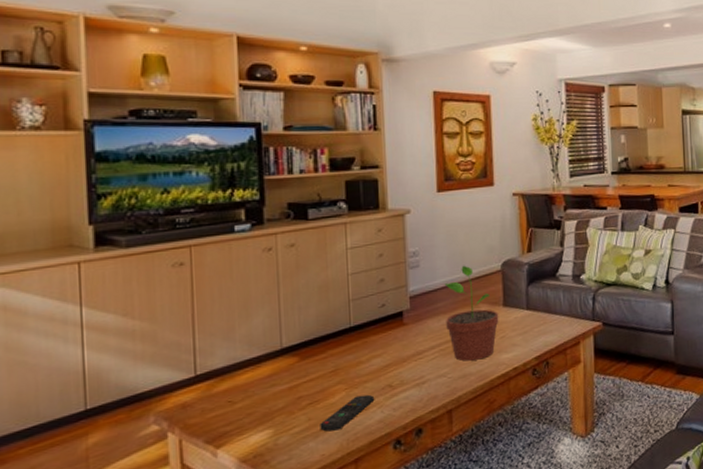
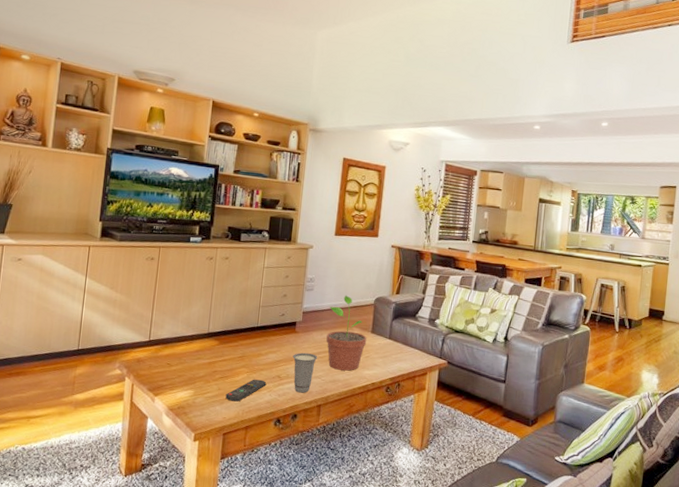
cup: none [405,347,439,401] -> present [292,352,318,393]

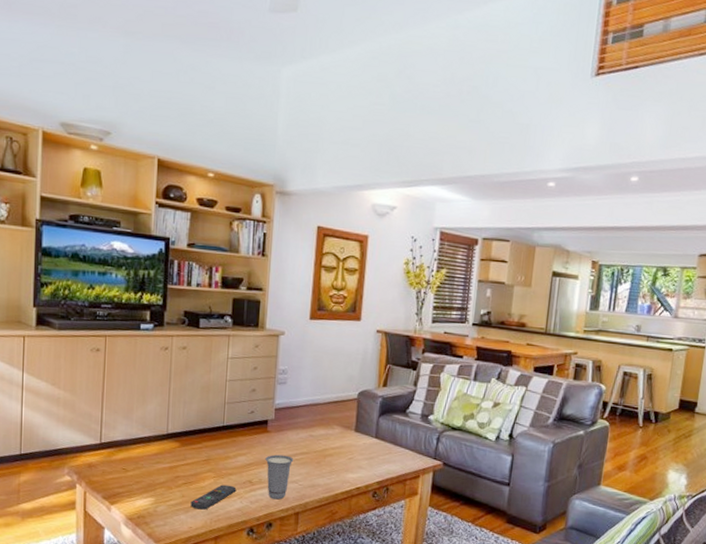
potted plant: present [326,295,367,371] -> none [303,388,350,475]

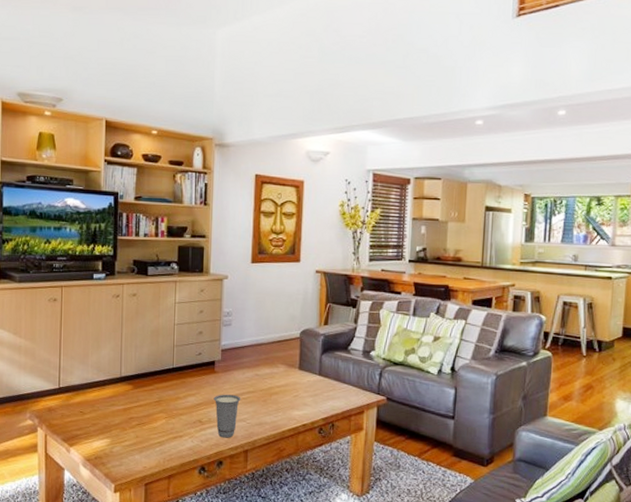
remote control: present [190,484,237,510] -> none [144,424,187,450]

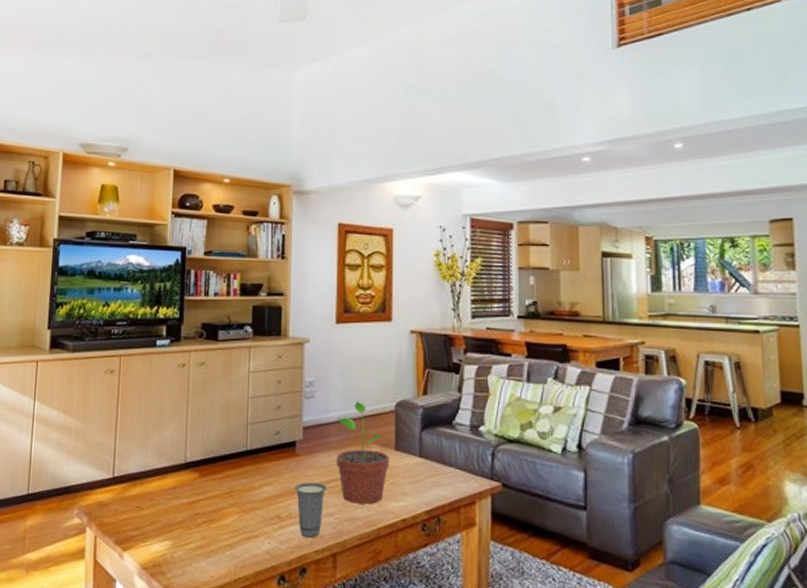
potted plant: none [249,329,294,412] -> present [336,401,390,504]

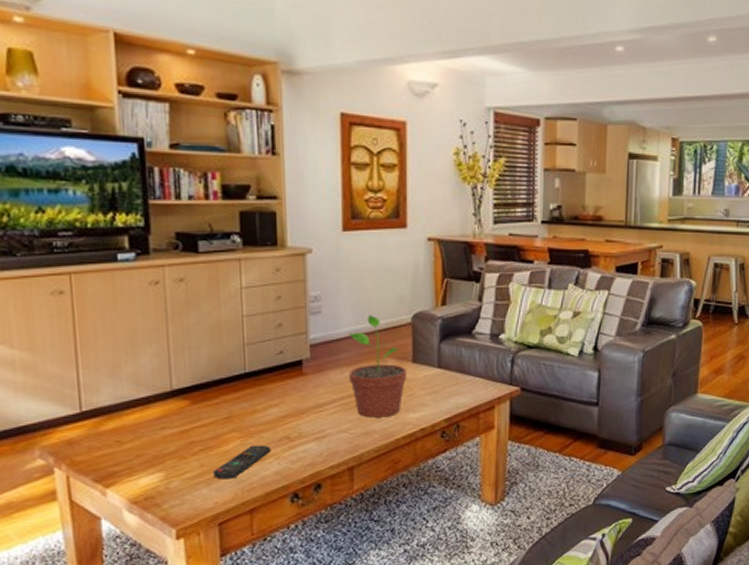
remote control: none [212,521,264,554] -> present [213,445,271,480]
cup: present [294,482,327,538] -> none [304,400,341,455]

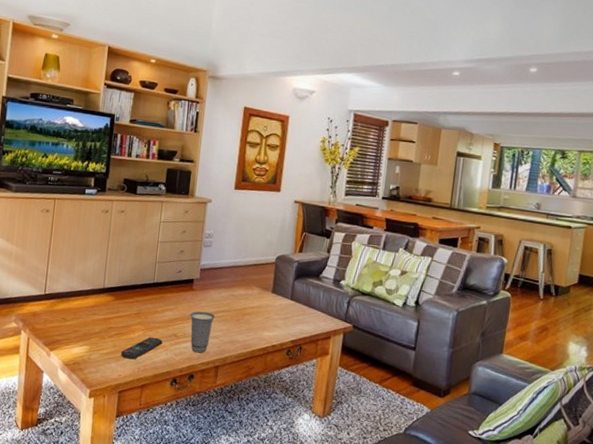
cup: none [304,400,341,455] -> present [189,311,216,353]
potted plant: present [348,314,407,418] -> none [224,252,267,332]

